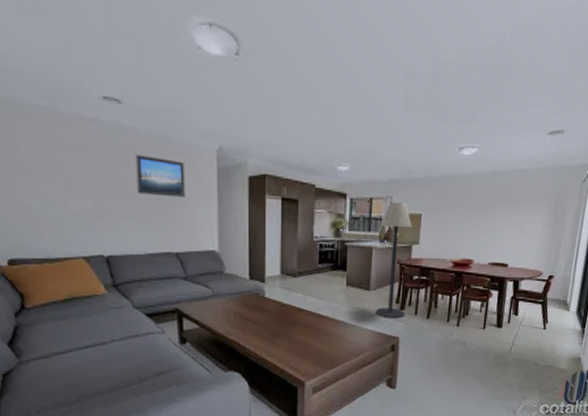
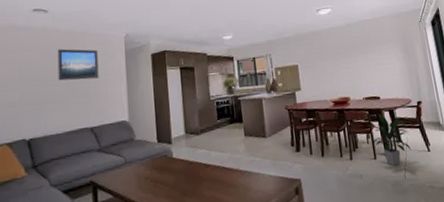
floor lamp: present [375,202,412,319] -> none [266,57,302,162]
indoor plant: none [485,283,528,338] -> present [368,114,411,166]

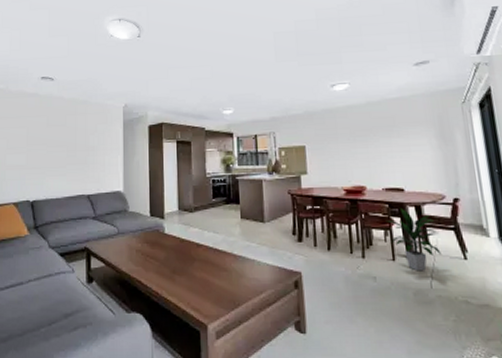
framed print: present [57,48,99,81] -> none [60,116,97,148]

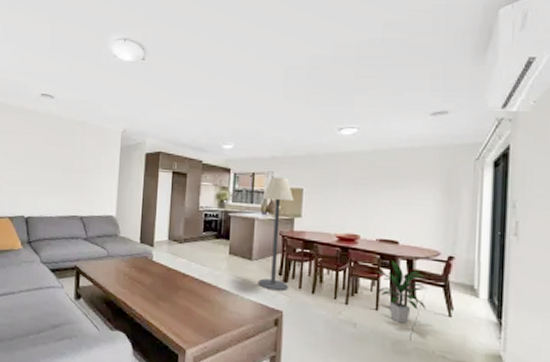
floor lamp: none [268,136,304,252] -> present [258,176,294,292]

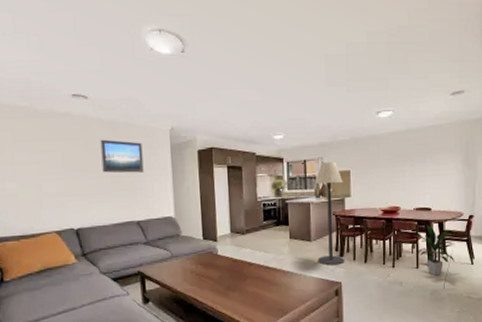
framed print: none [57,136,95,170] -> present [100,139,144,173]

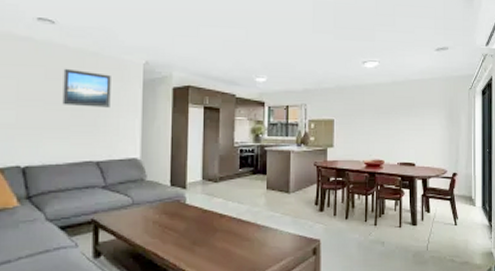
floor lamp: present [316,161,344,266] -> none [296,109,326,221]
indoor plant: present [415,225,454,276] -> none [398,181,438,236]

